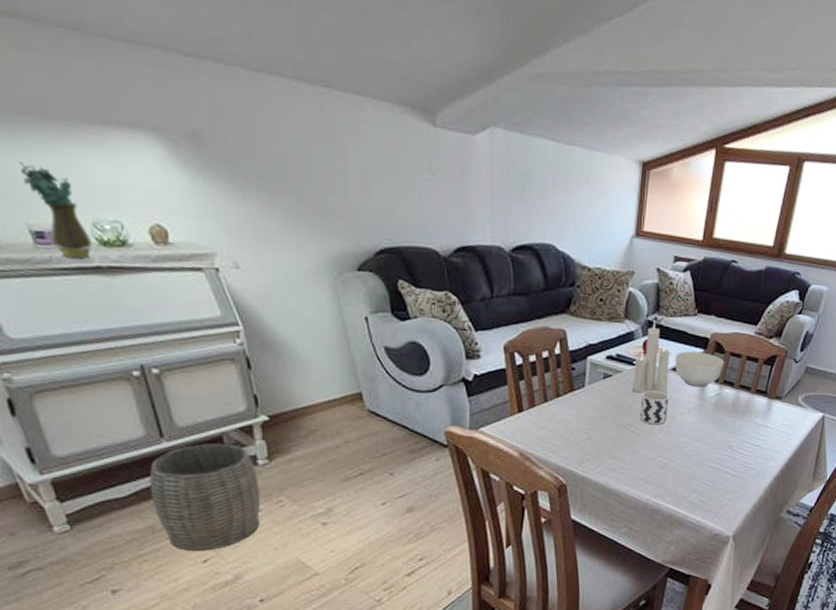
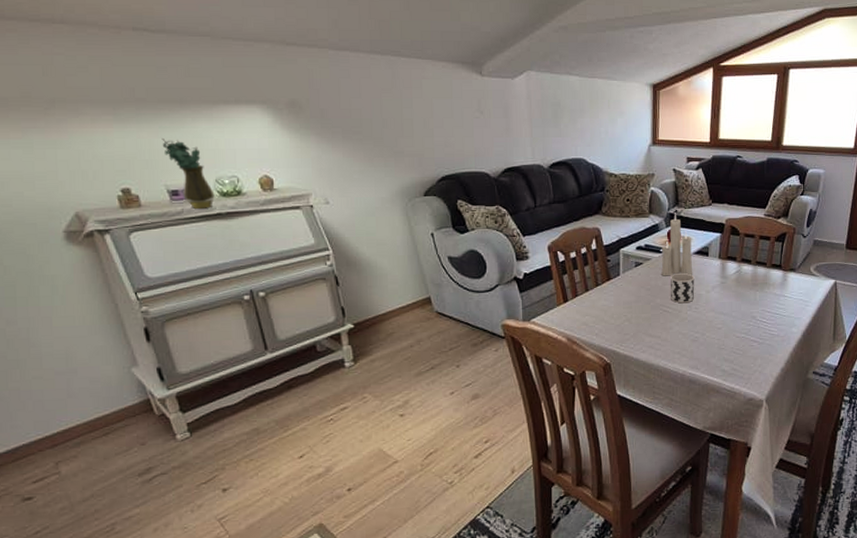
woven basket: present [149,443,260,551] -> none [255,351,347,449]
bowl: present [674,351,725,387] -> none [696,236,741,267]

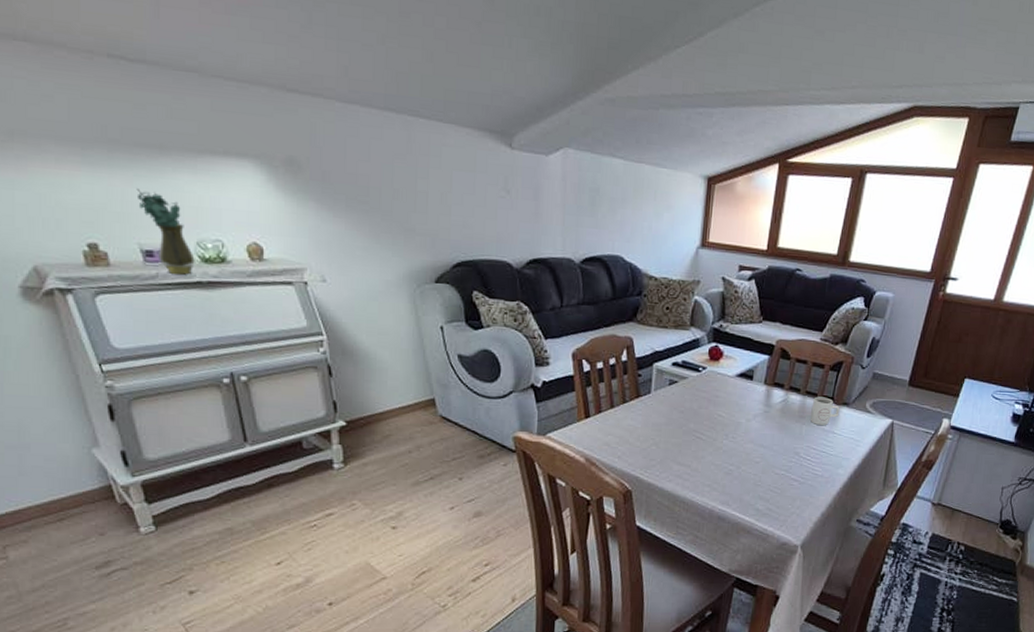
candle: present [661,212,693,276] -> none [698,327,735,401]
cup: present [670,272,695,304] -> none [705,396,735,431]
mug: none [762,265,788,291] -> present [810,396,840,426]

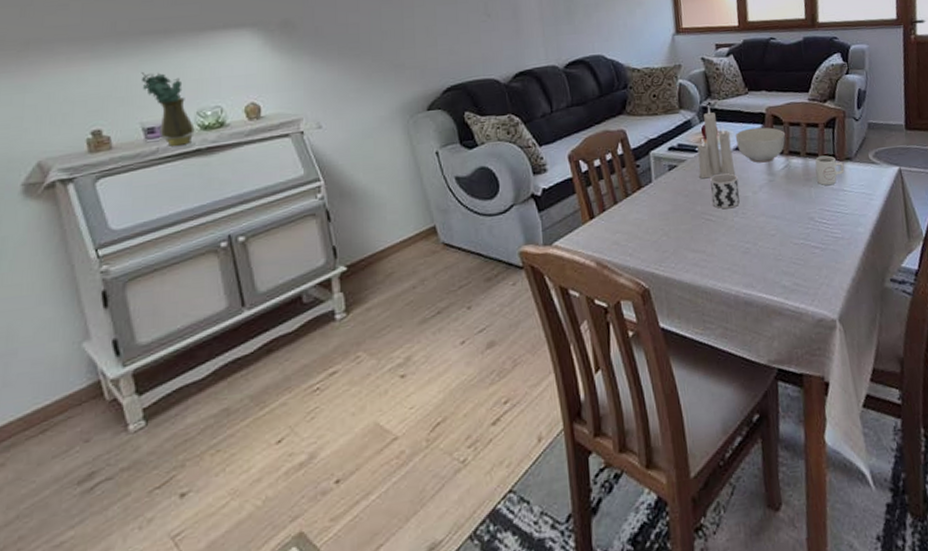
candle: none [698,327,735,401] -> present [697,105,736,179]
cup: none [705,396,735,431] -> present [710,173,740,210]
bowl: none [740,357,791,394] -> present [735,127,786,163]

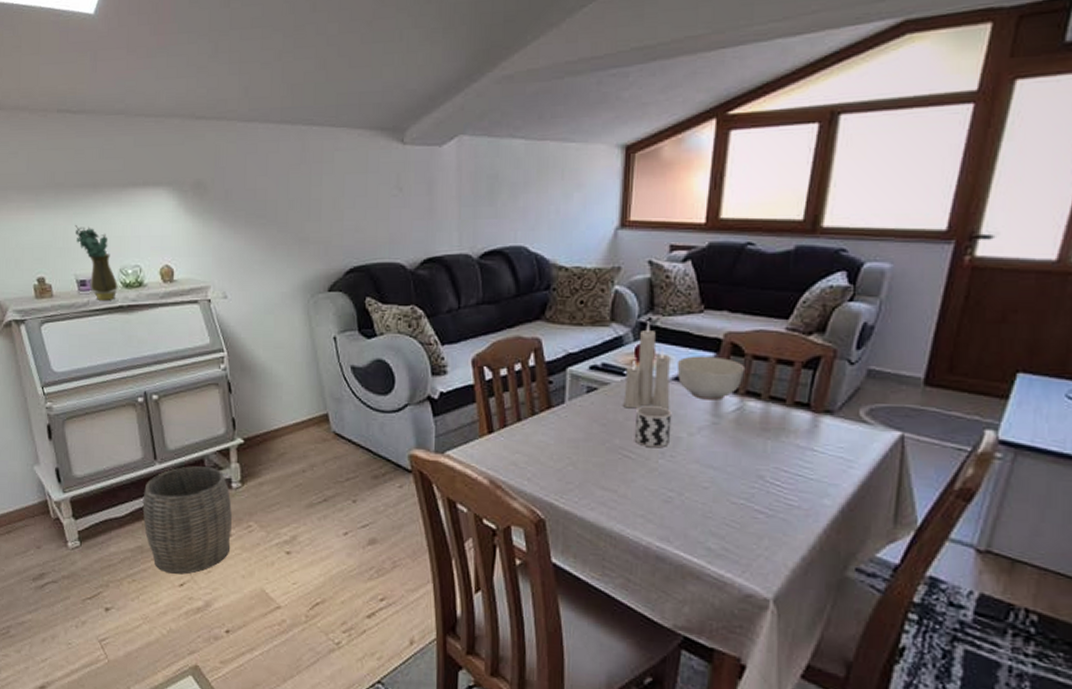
woven basket: none [228,302,337,432] -> present [142,466,232,575]
mug: present [815,155,845,186] -> none [778,403,820,441]

